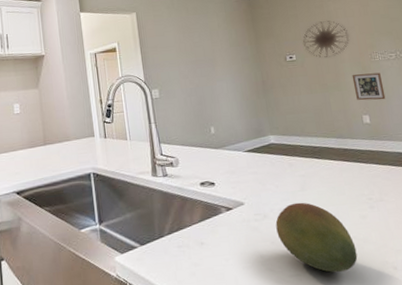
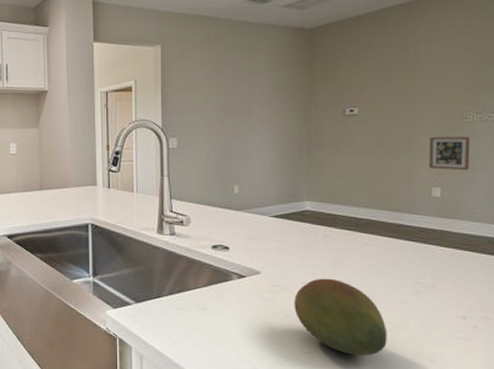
wall art: present [302,20,350,58] -> none [371,66,438,114]

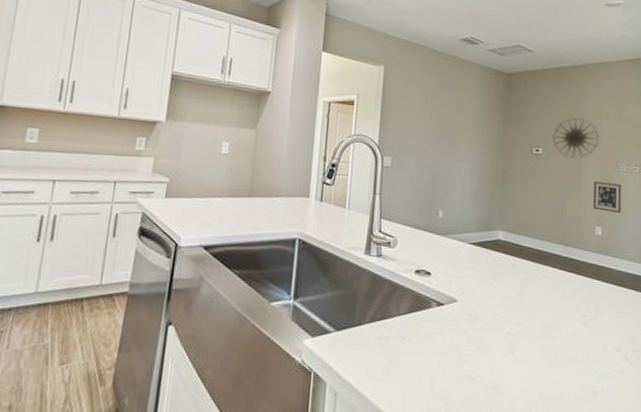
fruit: present [294,278,388,357] -> none [485,308,561,390]
wall art: none [371,66,438,114] -> present [552,118,600,159]

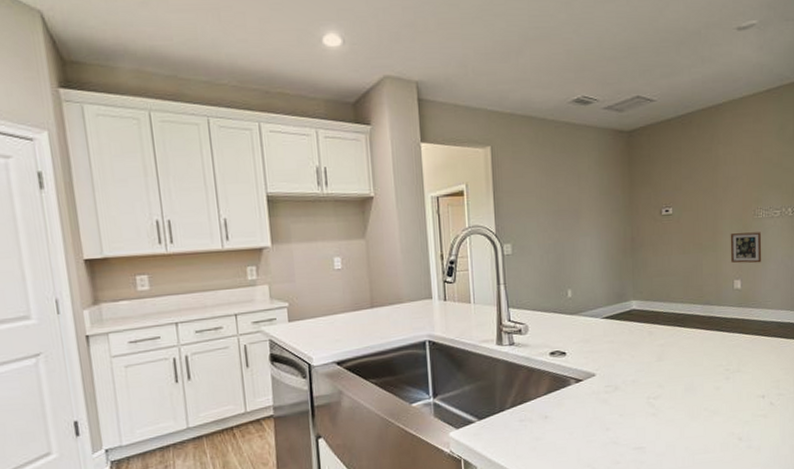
wall art: present [552,118,600,159] -> none [682,168,735,213]

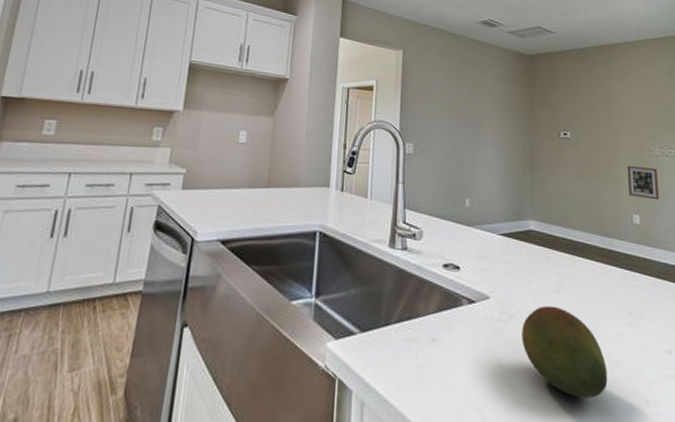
fruit: none [626,373,705,445] -> present [522,305,608,399]

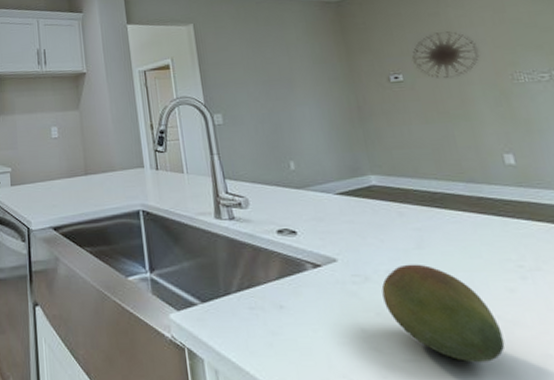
wall art: none [579,99,630,142] -> present [411,31,480,79]
picture frame: present [627,166,660,200] -> none [484,98,538,135]

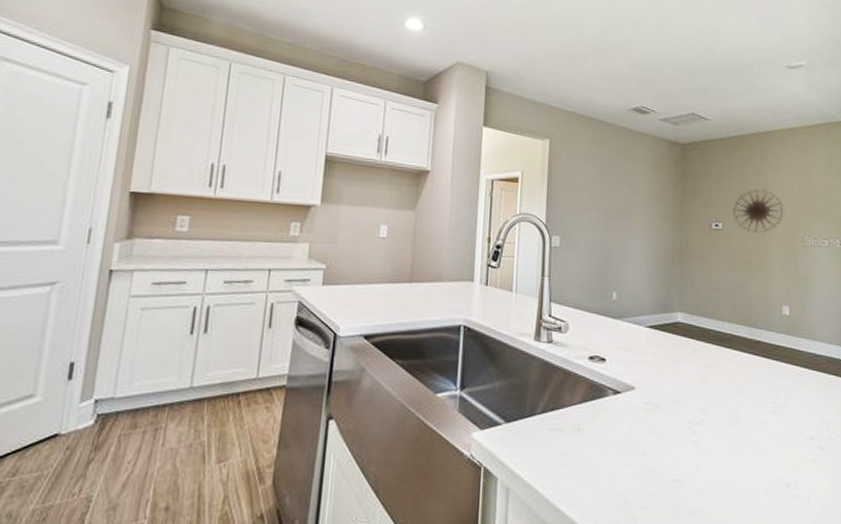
fruit: present [381,264,506,363] -> none [666,395,750,483]

